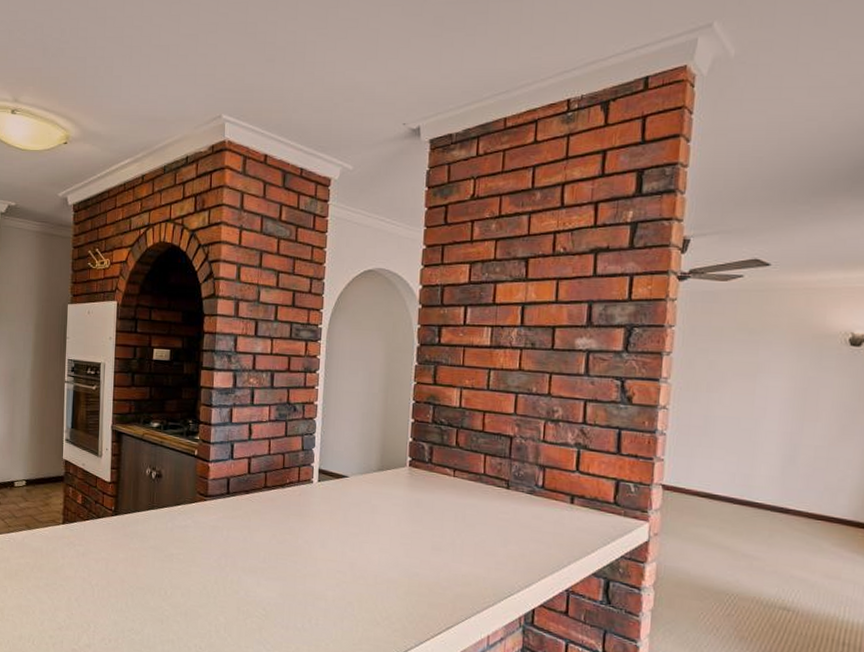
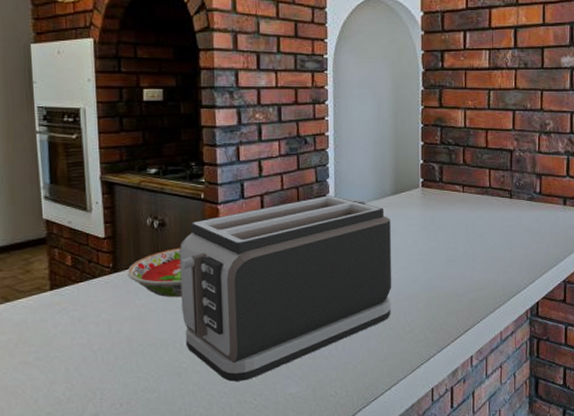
bowl: none [125,499,173,547] -> present [127,247,182,298]
toaster: none [169,464,374,639] -> present [179,195,392,382]

